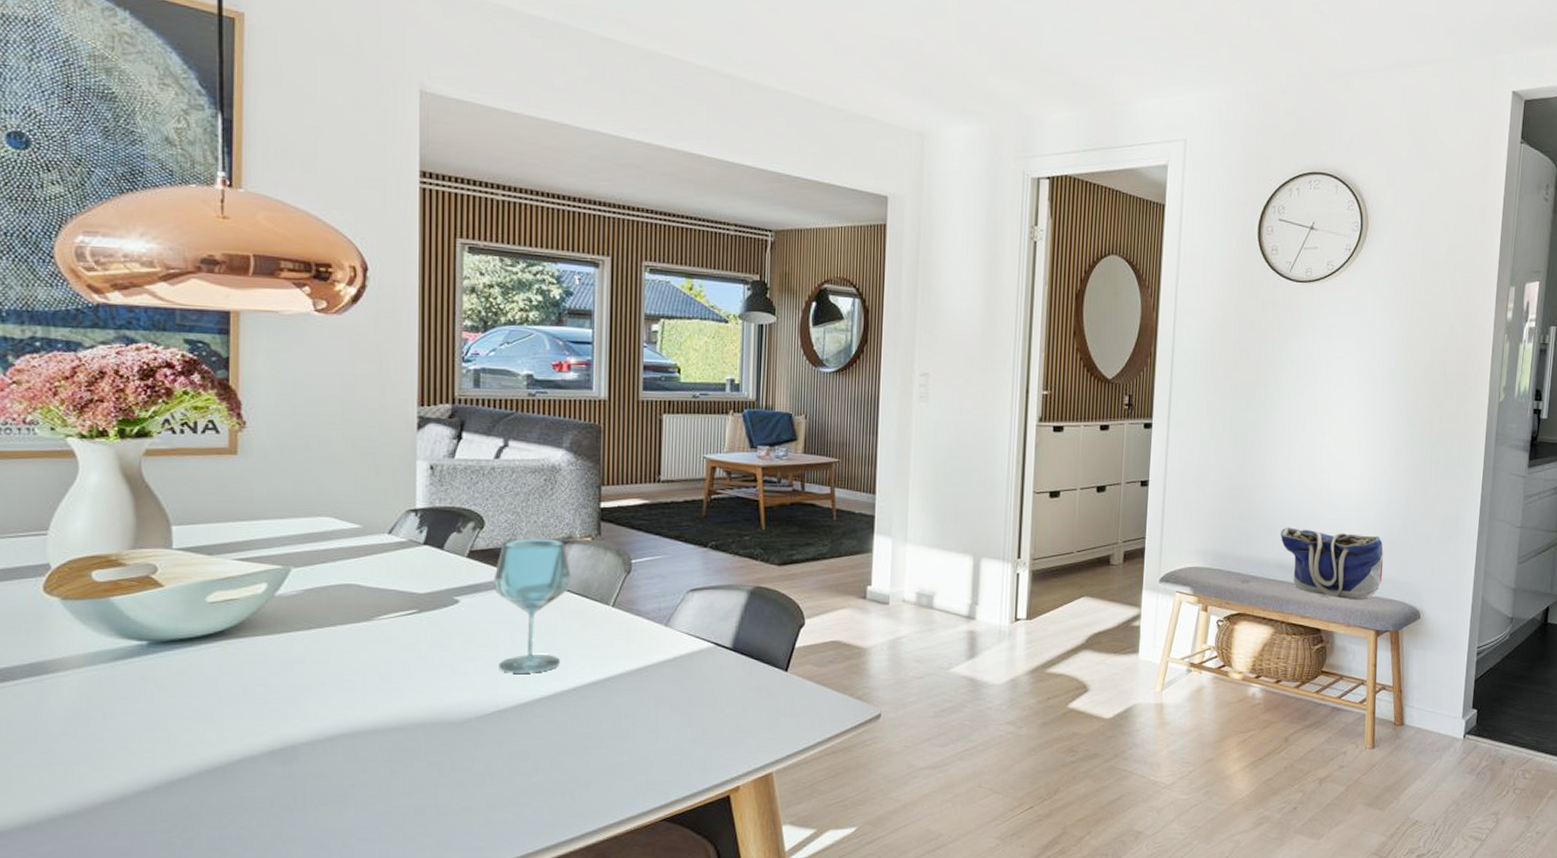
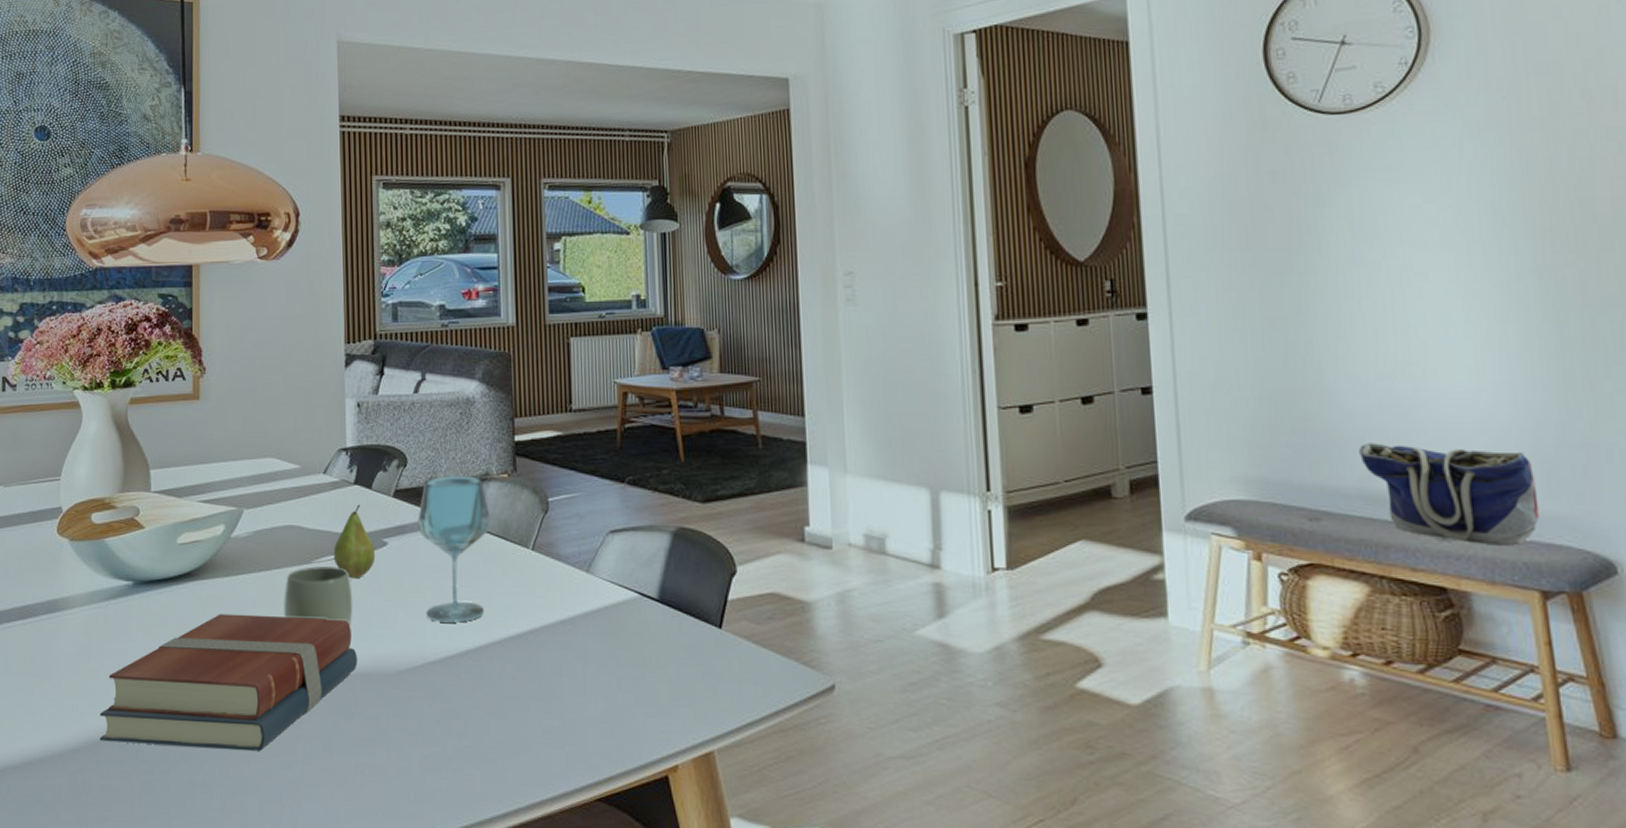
books: none [102,671,421,804] -> present [99,613,357,751]
mug: none [336,624,418,681] -> present [283,566,353,628]
fruit: none [397,564,446,635] -> present [333,504,376,579]

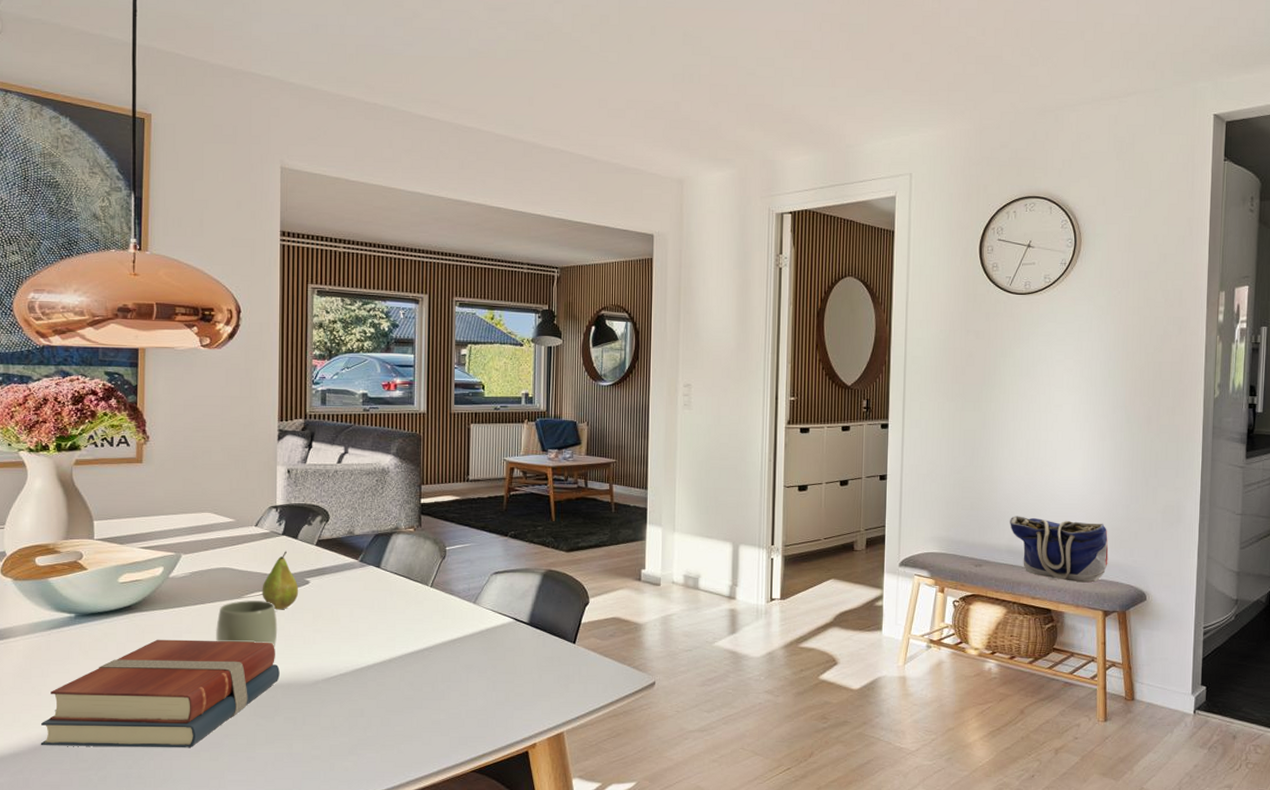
wine glass: present [416,476,491,623] -> none [335,529,398,643]

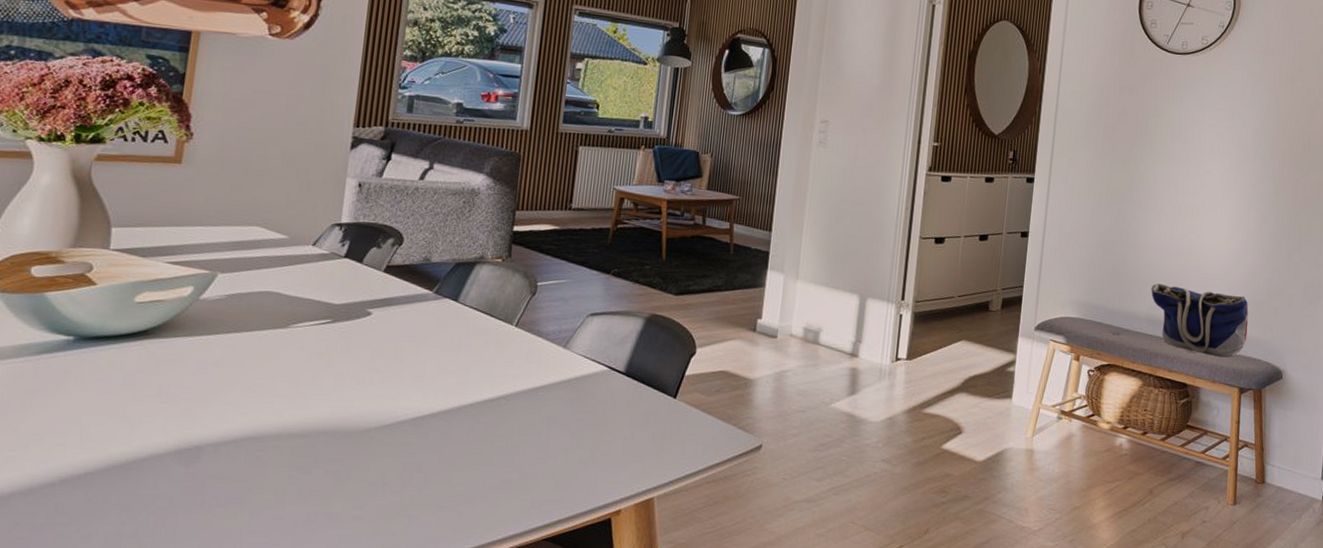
books: present [40,639,280,747] -> none [10,371,325,502]
mug: present [215,600,278,649] -> none [249,331,328,389]
fruit: present [262,551,299,610] -> none [312,276,358,344]

